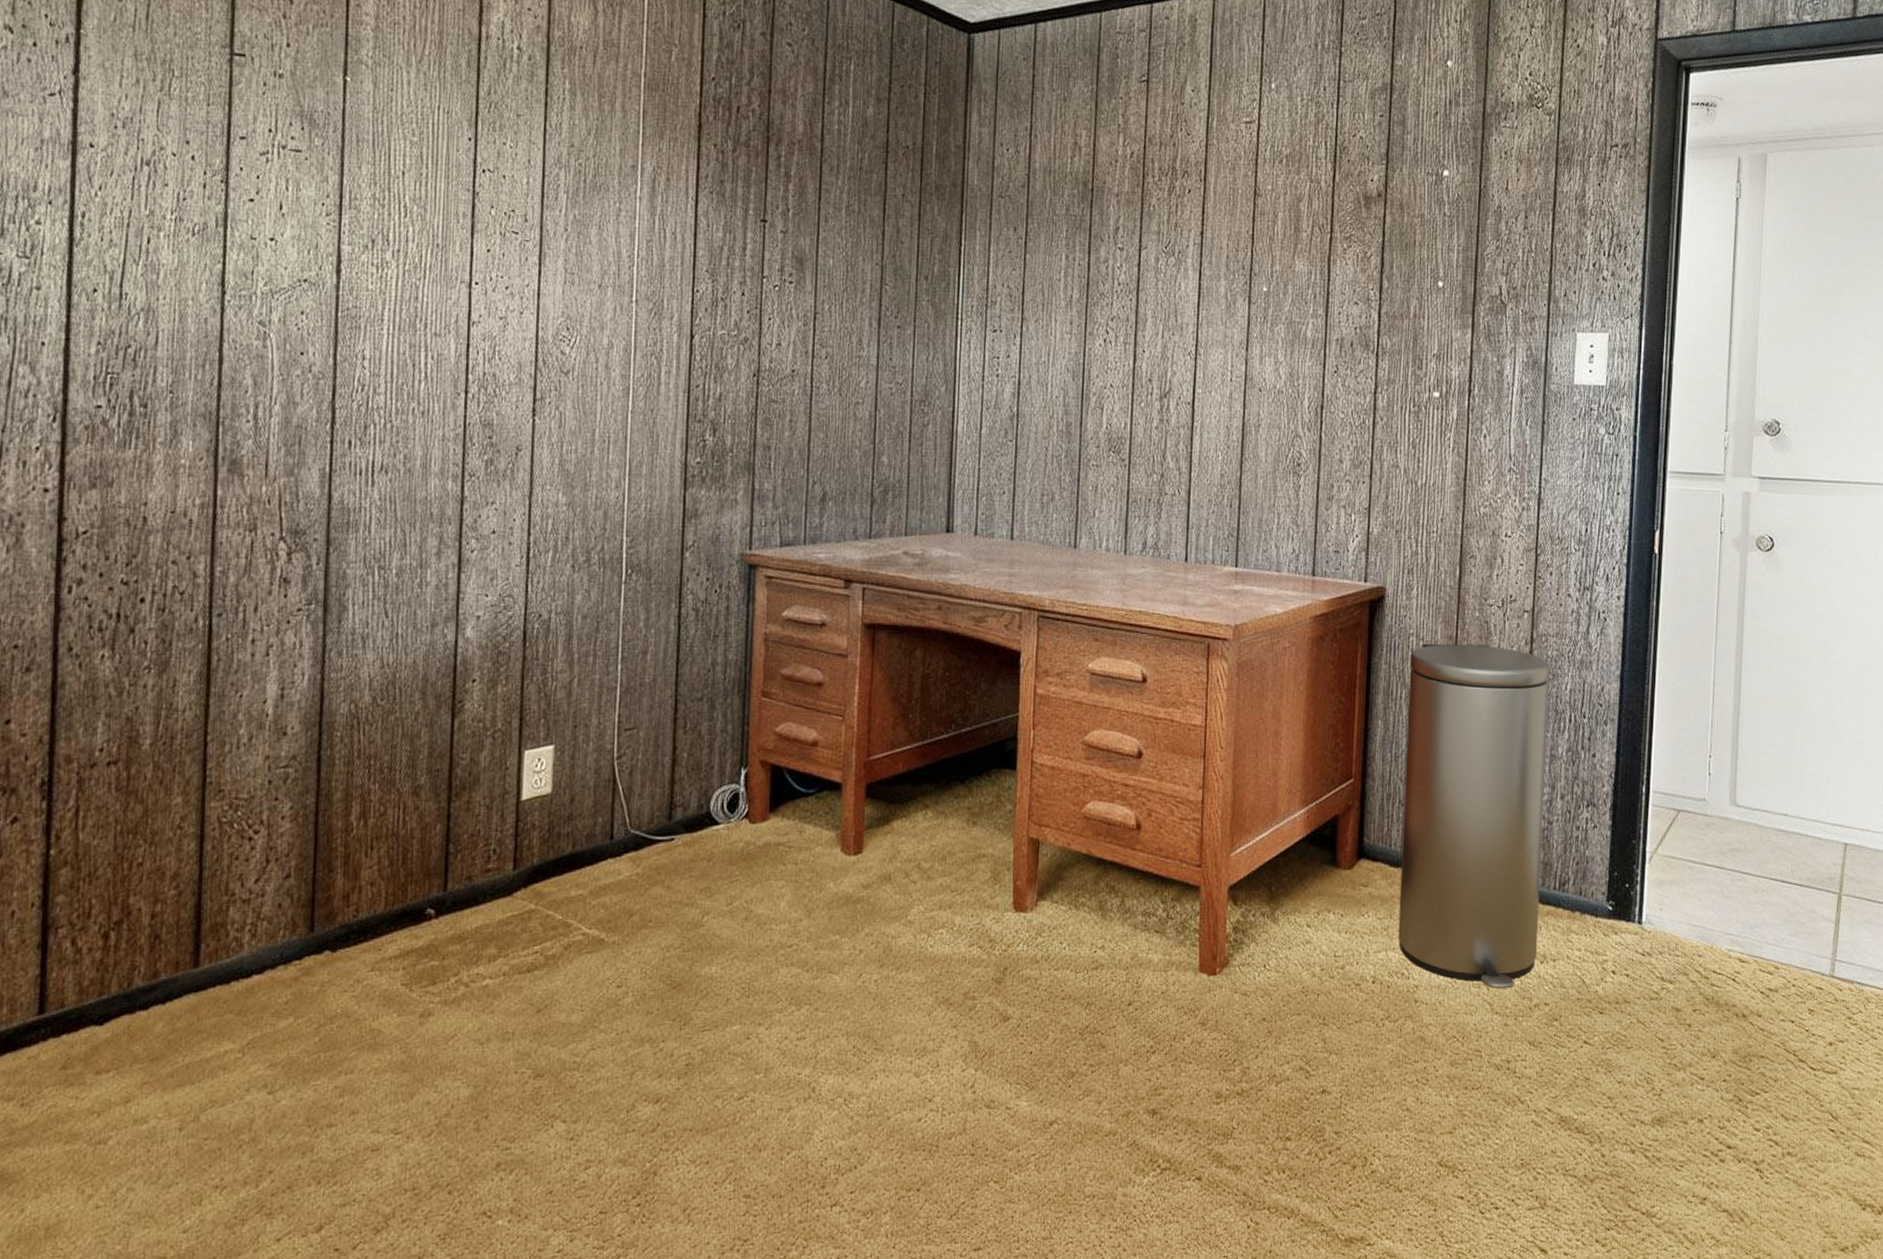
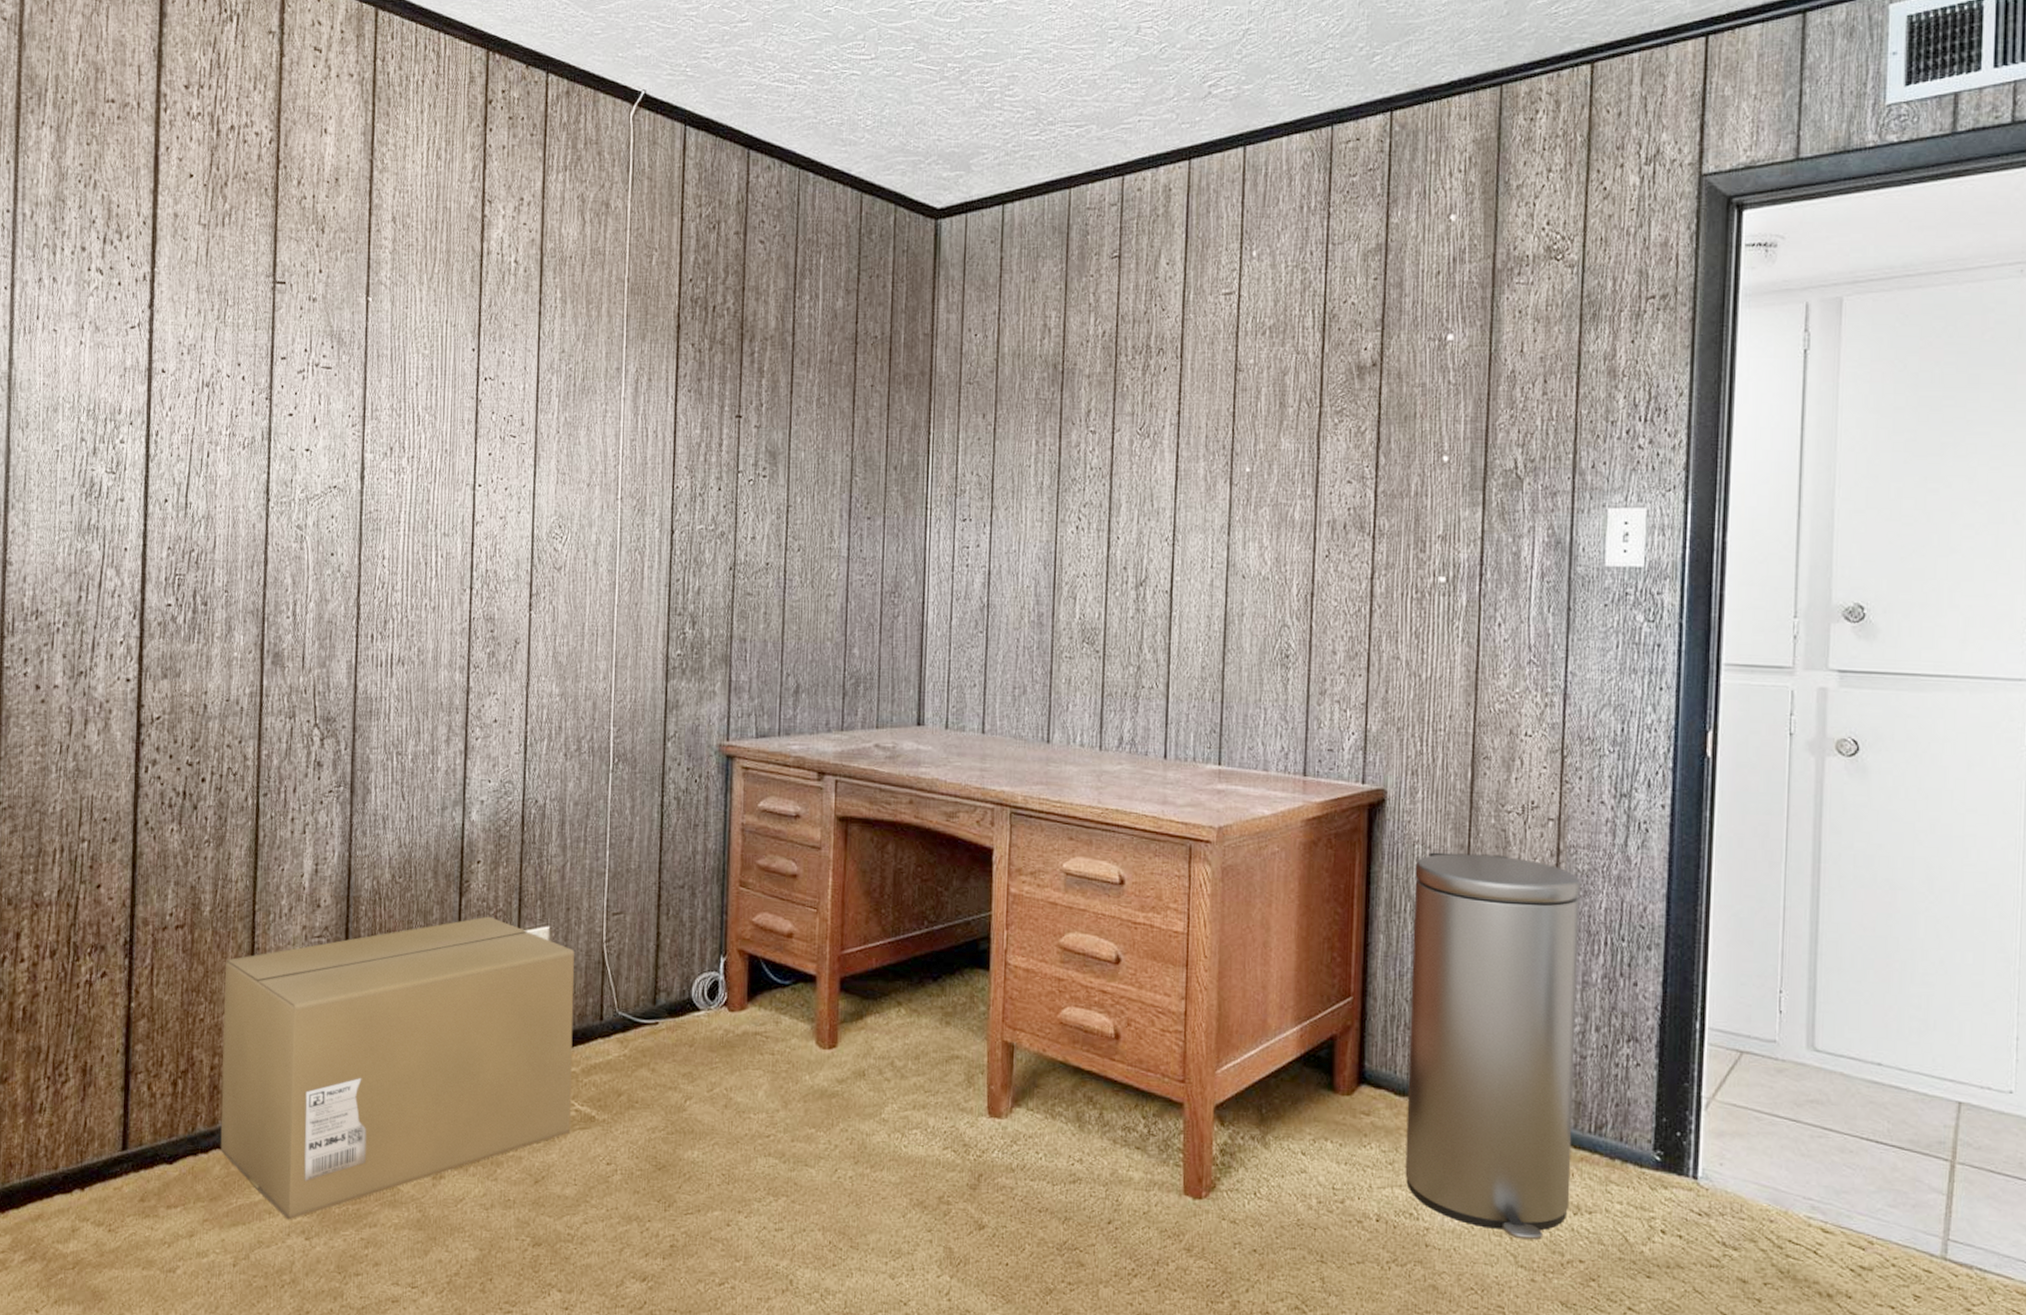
box: none [163,737,582,1075] -> present [220,916,575,1220]

